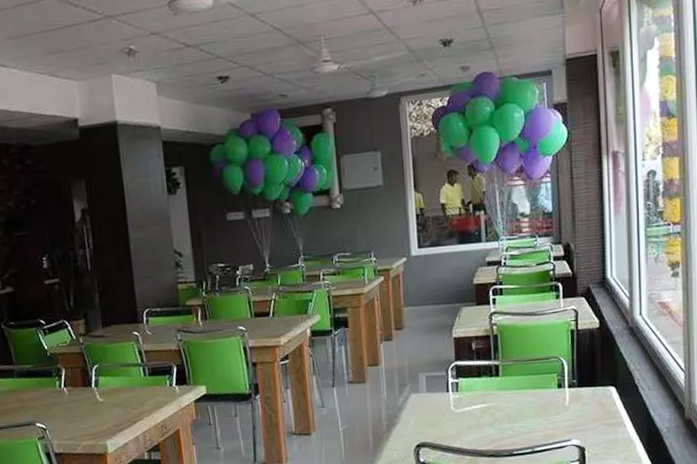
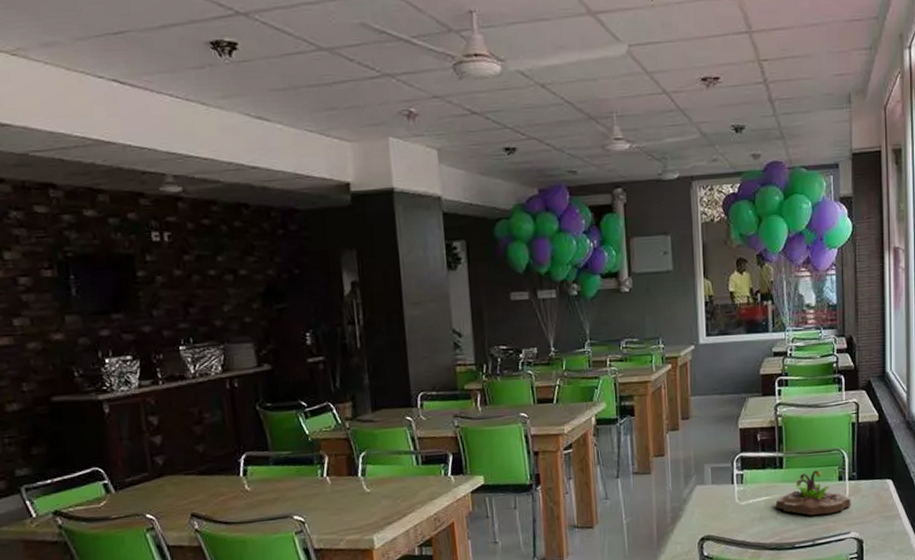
succulent planter: none [493,378,572,423] -> present [776,470,851,516]

